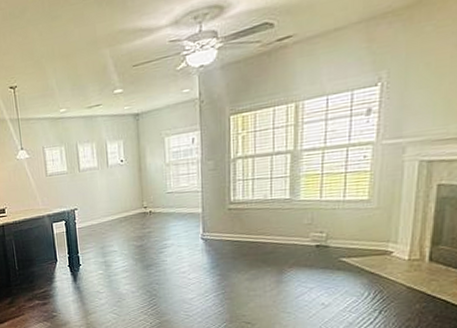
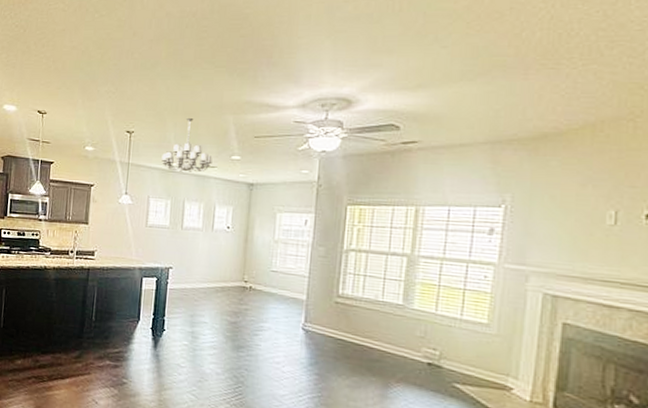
chandelier: none [48,59,97,117] -> present [161,117,213,173]

